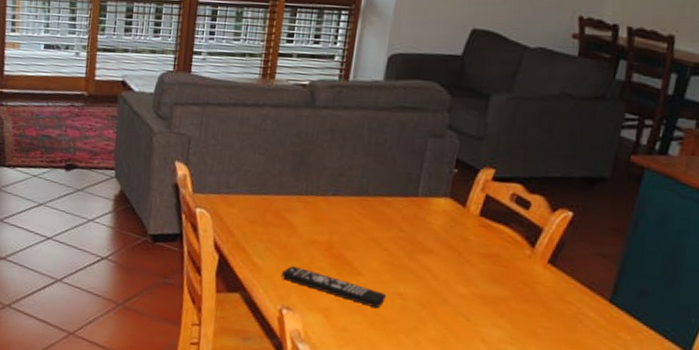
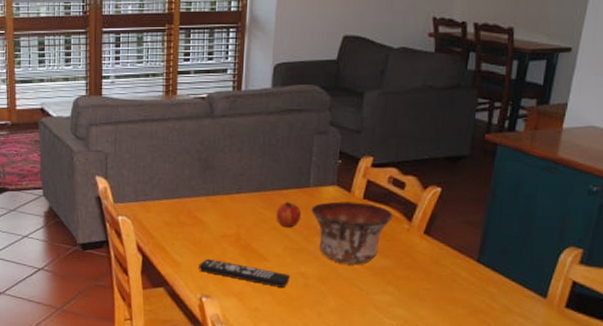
fruit: none [376,210,405,240] -> present [276,201,301,228]
bowl: none [417,215,514,291] -> present [311,201,393,264]

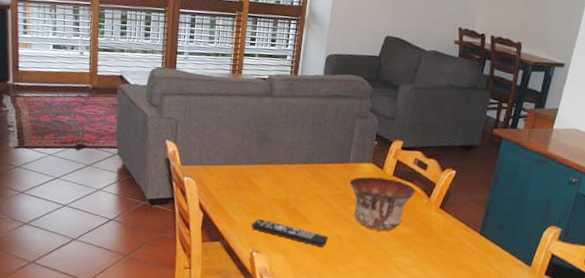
fruit: present [276,201,301,228] -> none [320,173,341,196]

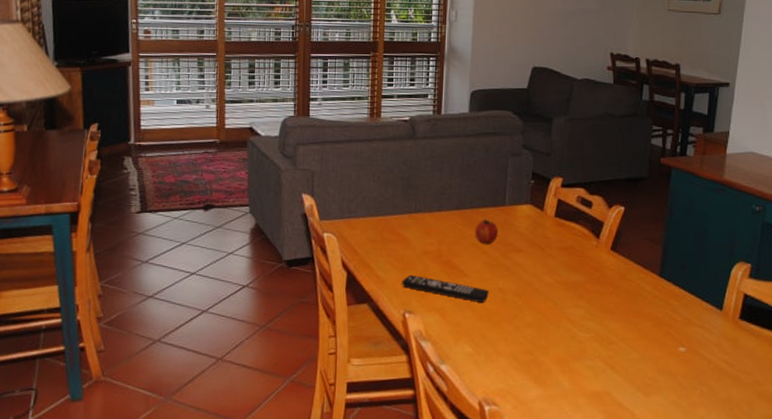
fruit: none [320,173,341,196] -> present [475,219,498,244]
bowl: present [349,176,416,231] -> none [507,219,583,280]

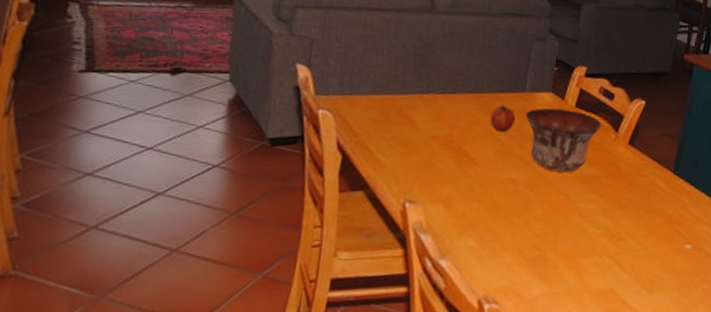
remote control: present [402,275,489,303] -> none [405,161,500,194]
bowl: none [507,219,583,280] -> present [525,108,602,172]

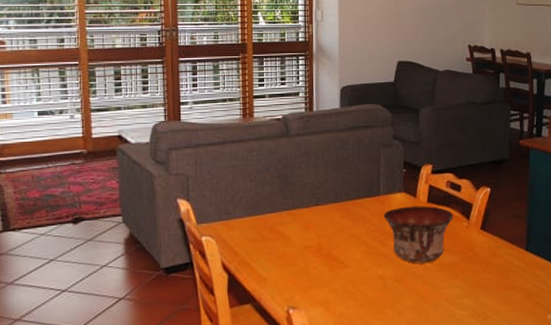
fruit: present [490,104,515,132] -> none [352,209,375,234]

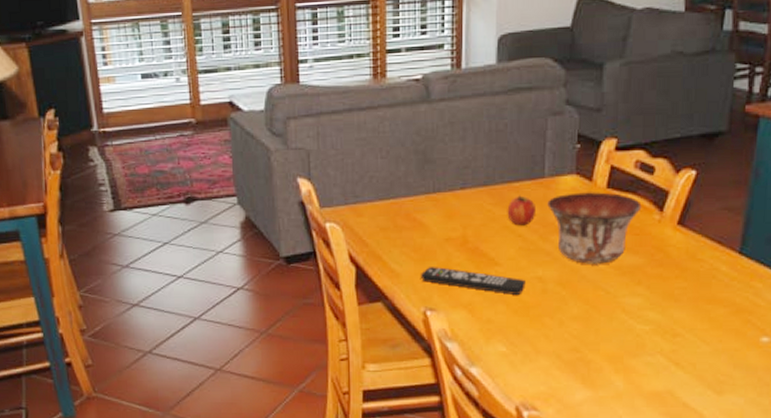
remote control: none [284,271,370,292] -> present [421,267,526,295]
fruit: none [352,209,375,234] -> present [507,195,535,226]

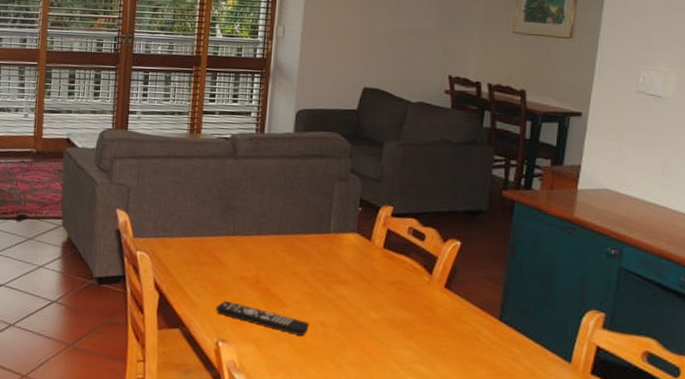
fruit: present [507,195,535,226] -> none [296,246,321,273]
bowl: present [547,192,642,264] -> none [331,249,414,316]

